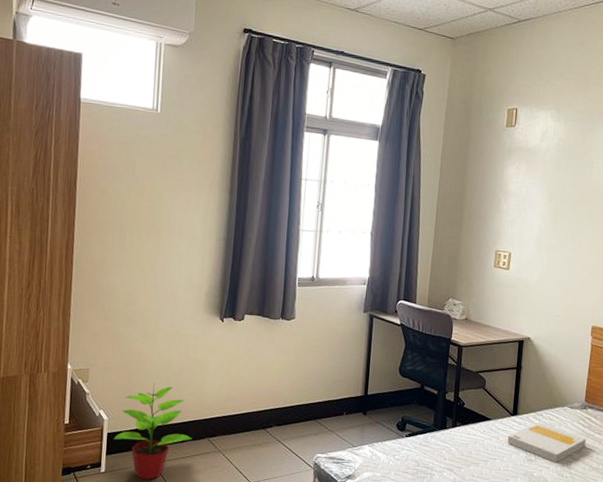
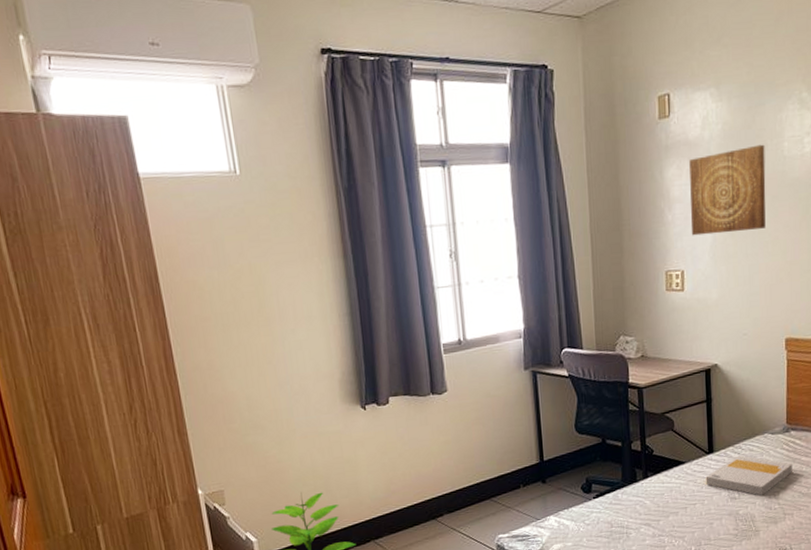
wall art: none [521,161,592,230] -> present [689,144,766,236]

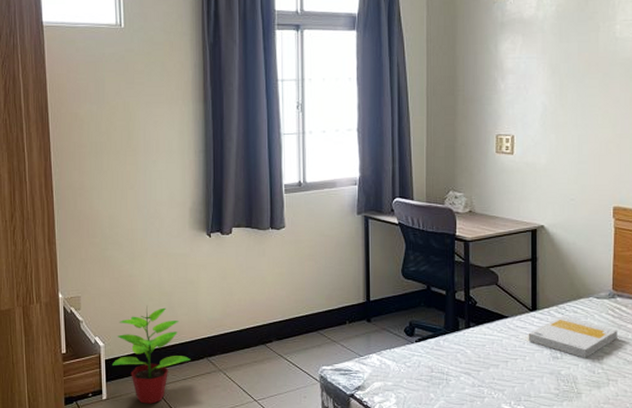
wall art: present [689,144,766,236] -> none [522,26,597,105]

